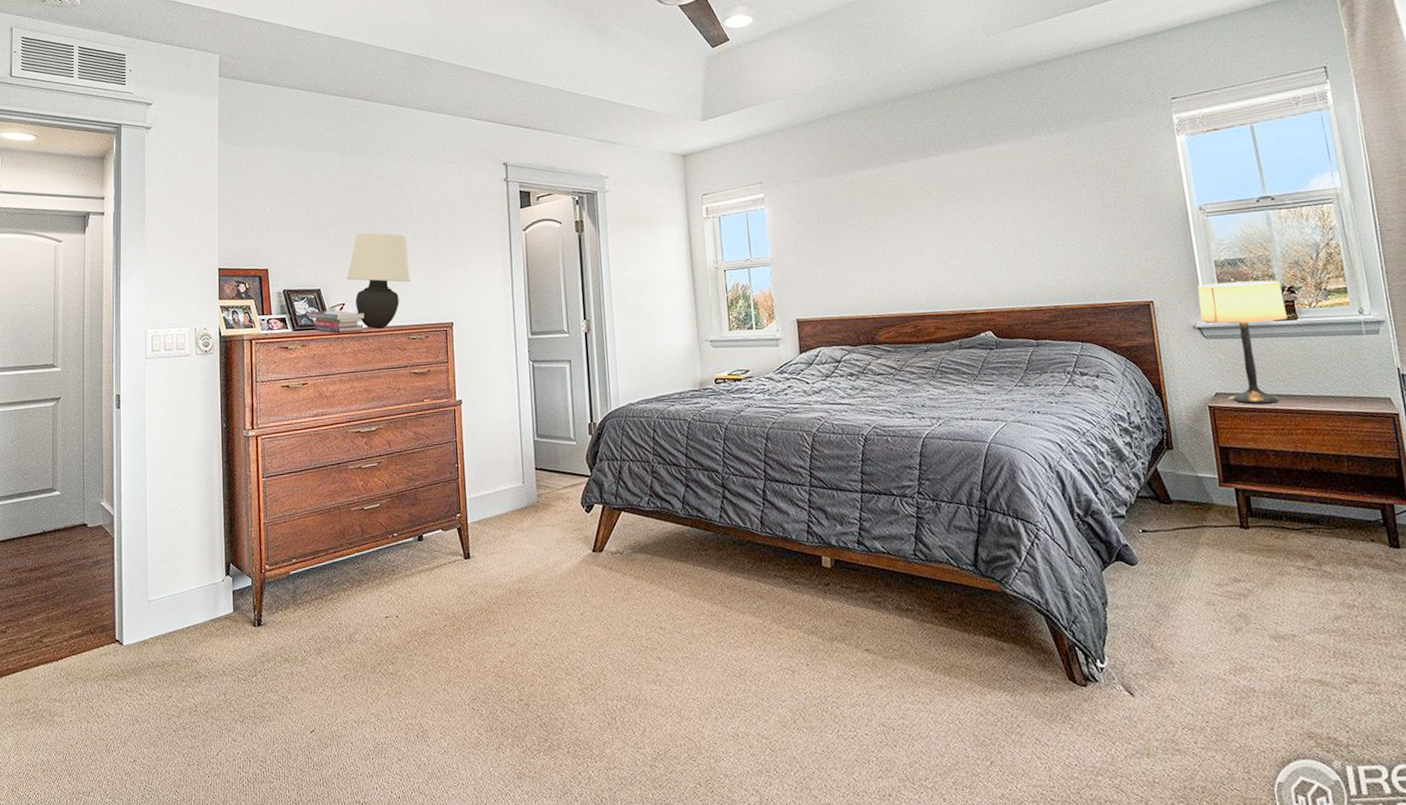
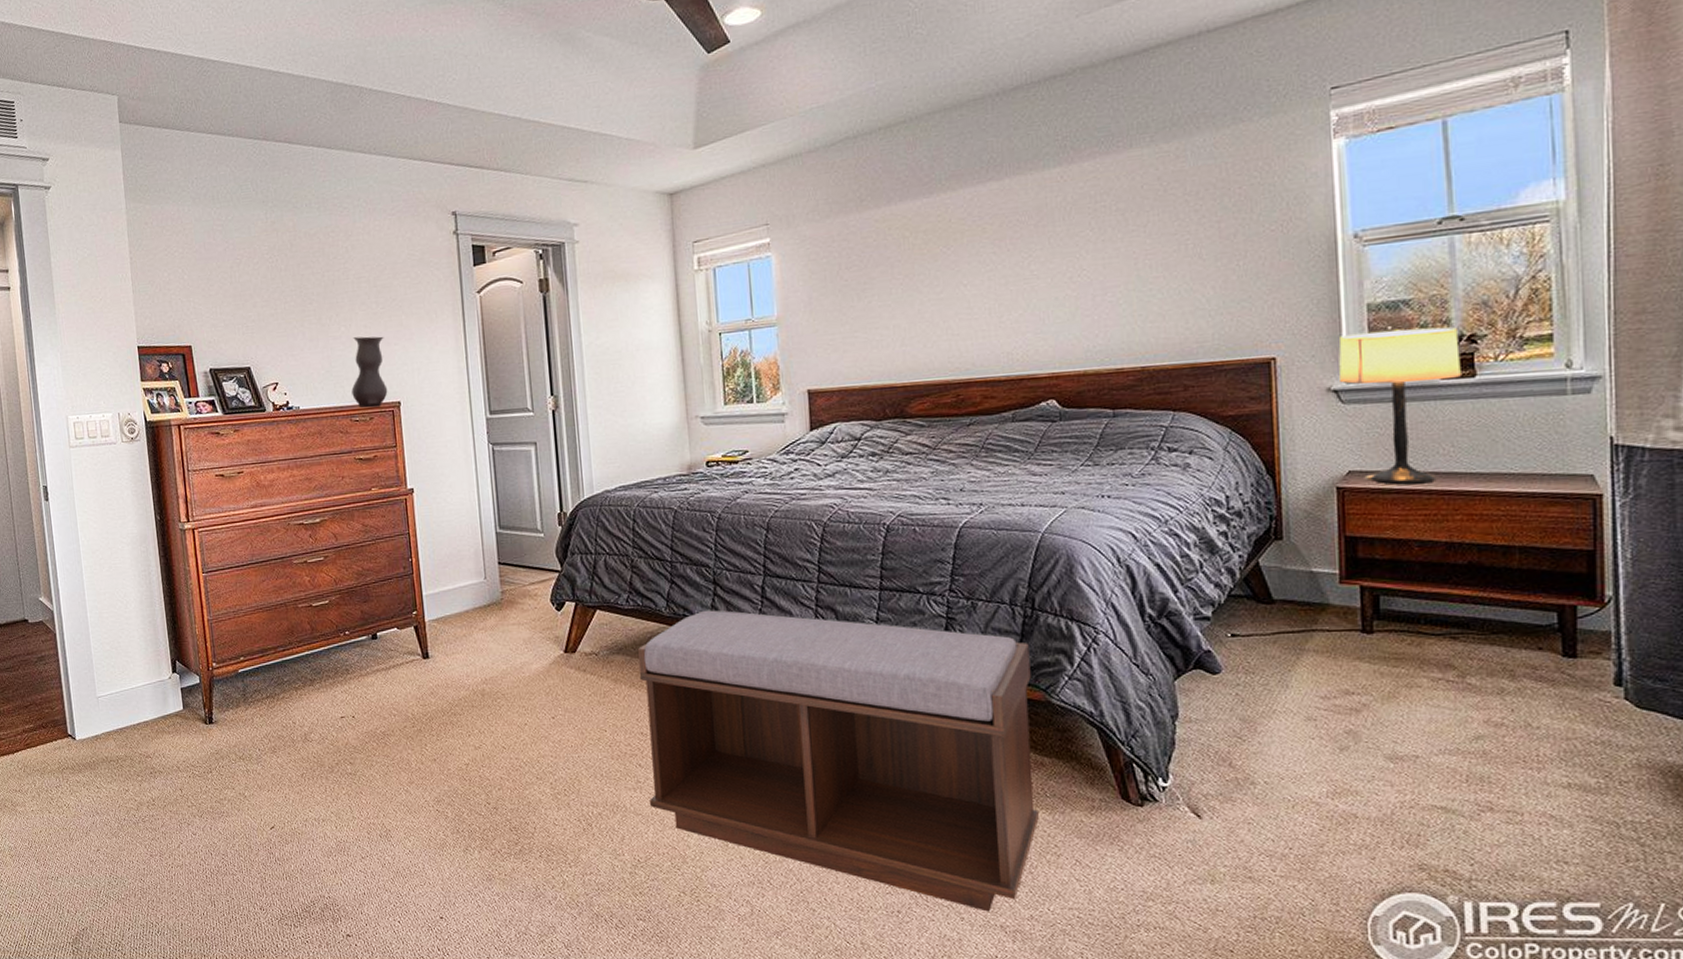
books: present [307,310,365,334] -> none [237,390,301,417]
table lamp: present [346,233,411,330] -> none [278,301,351,411]
vase: none [410,265,443,328] -> present [351,336,388,408]
bench: none [657,511,1003,792] -> present [637,610,1039,912]

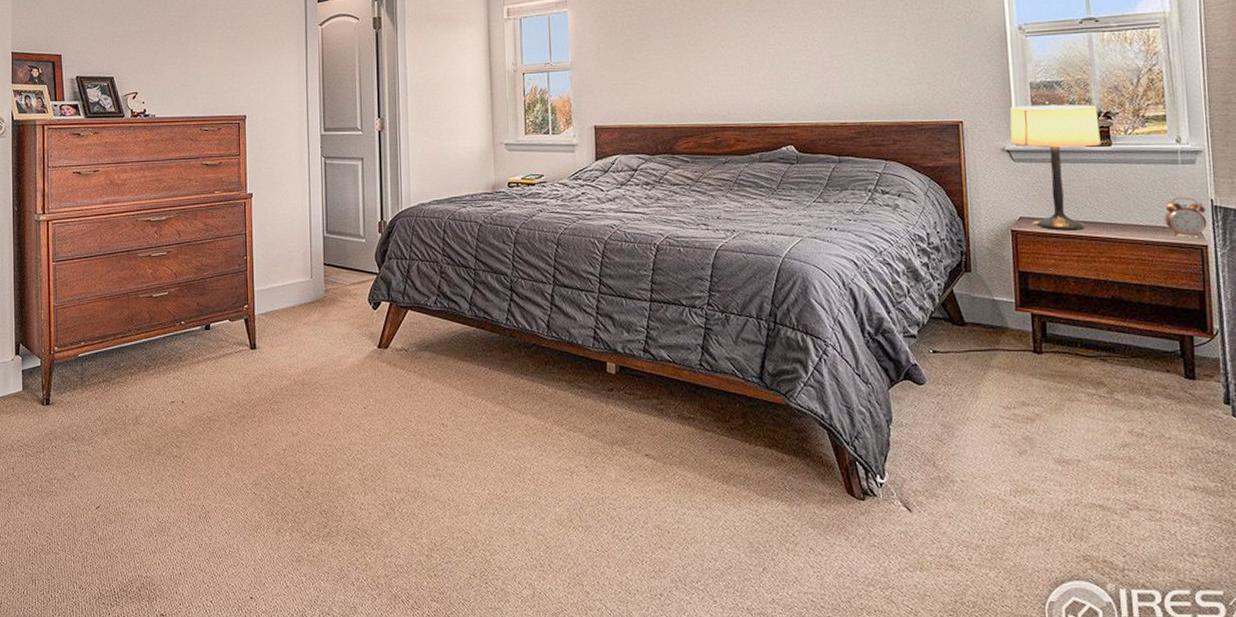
vase: present [351,336,388,408] -> none [203,56,236,120]
bench: present [637,610,1039,912] -> none [442,314,780,595]
alarm clock: none [1544,435,1603,486] -> present [1164,197,1207,239]

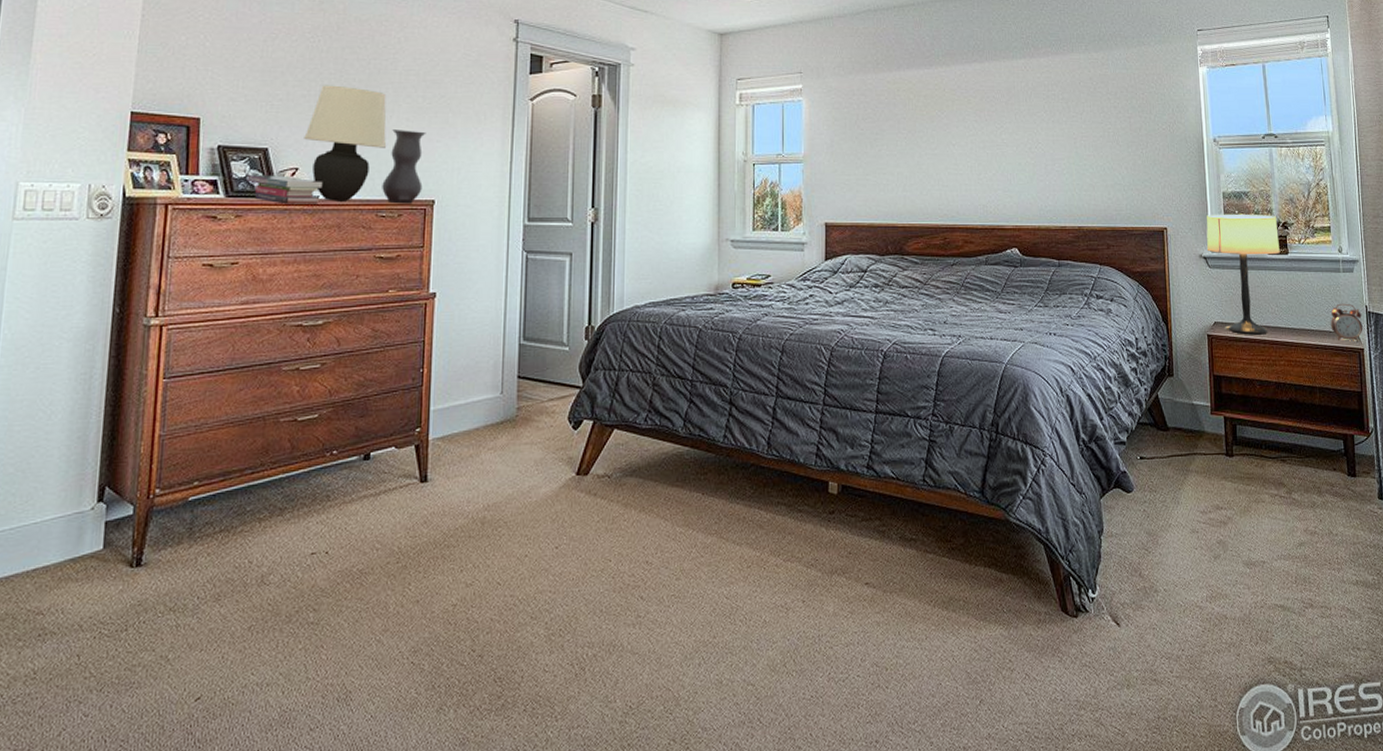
books: none [100,98,157,123] -> present [247,175,323,205]
table lamp: none [140,22,205,120] -> present [304,85,387,203]
vase: none [203,56,236,120] -> present [382,130,426,204]

